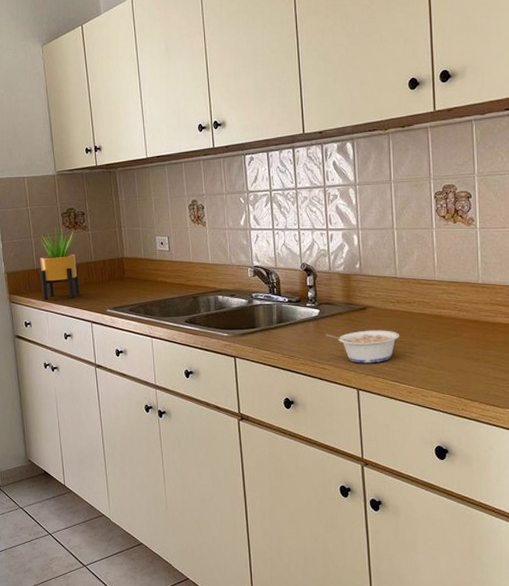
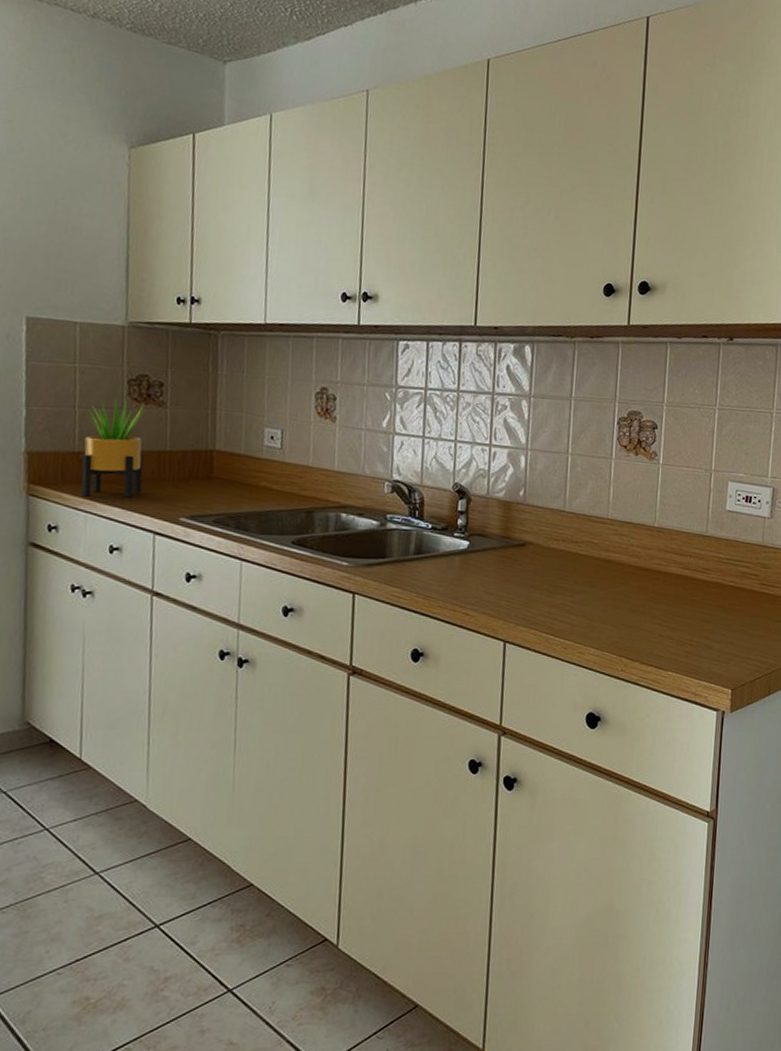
legume: present [325,330,400,363] -> none [473,570,561,611]

